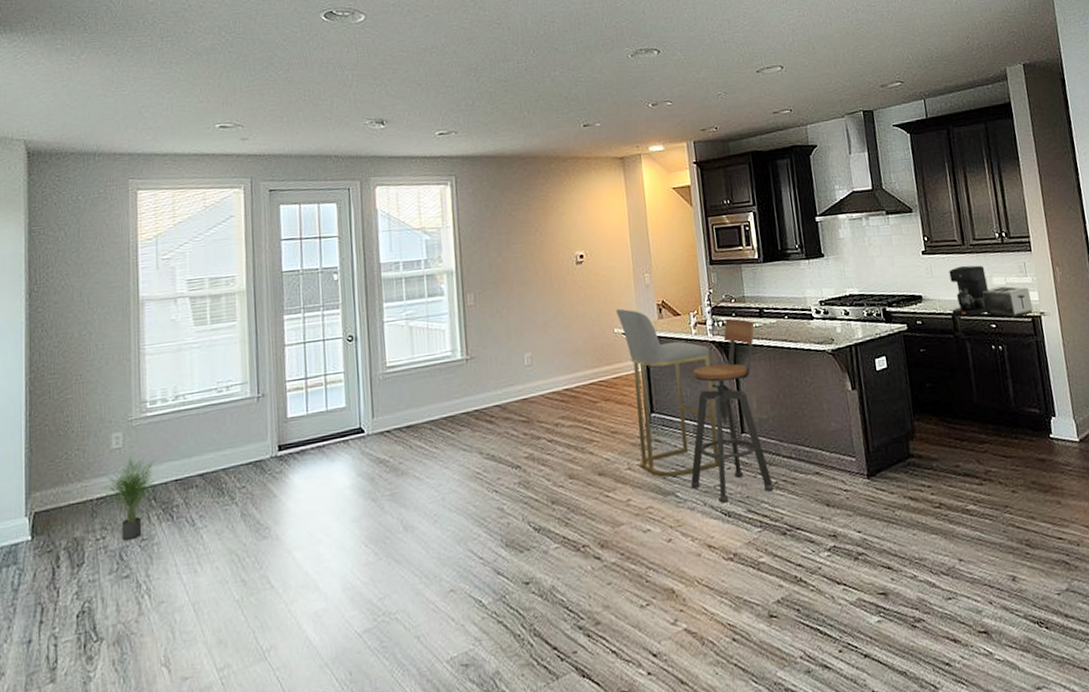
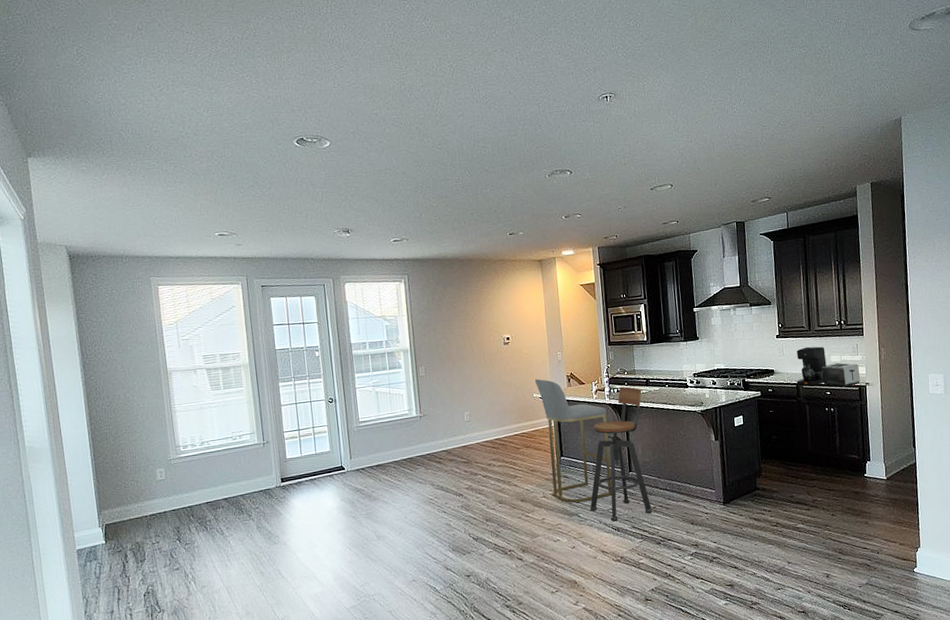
potted plant: present [101,457,155,540] -> none [152,486,192,544]

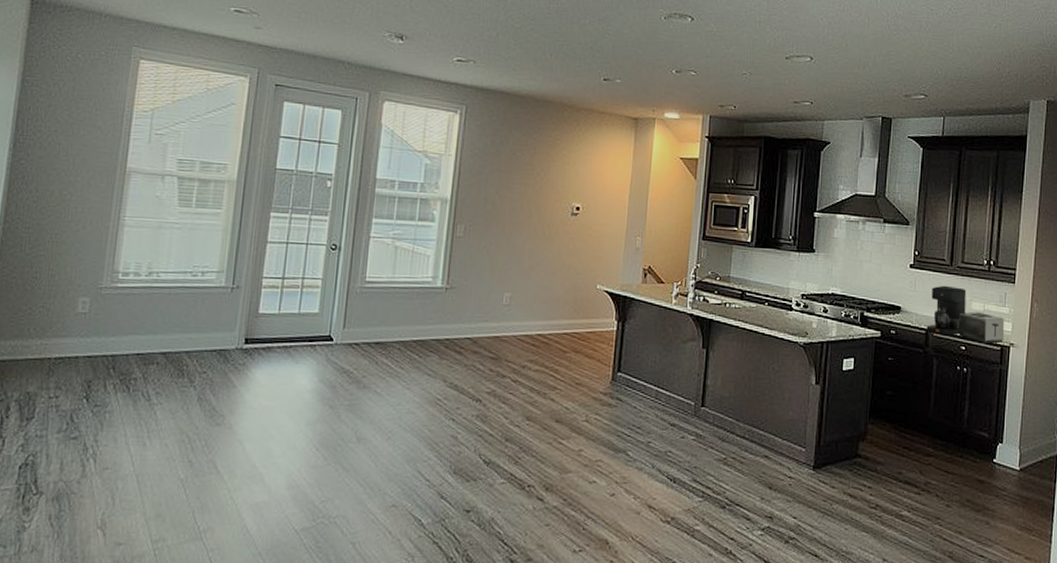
bar stool: present [534,378,612,503] -> none [597,266,685,437]
bar stool: present [590,386,652,522] -> none [642,294,735,469]

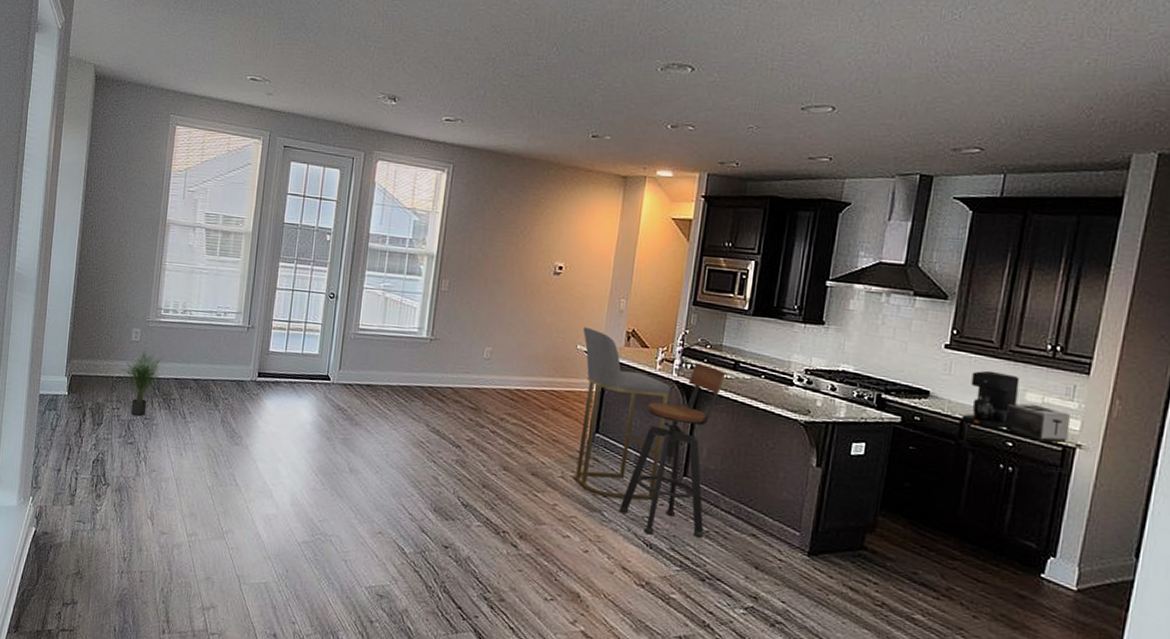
potted plant: none [61,323,119,403] -> present [120,351,162,416]
bar stool: none [597,266,685,437] -> present [573,326,670,501]
bar stool: none [642,294,735,469] -> present [618,362,726,538]

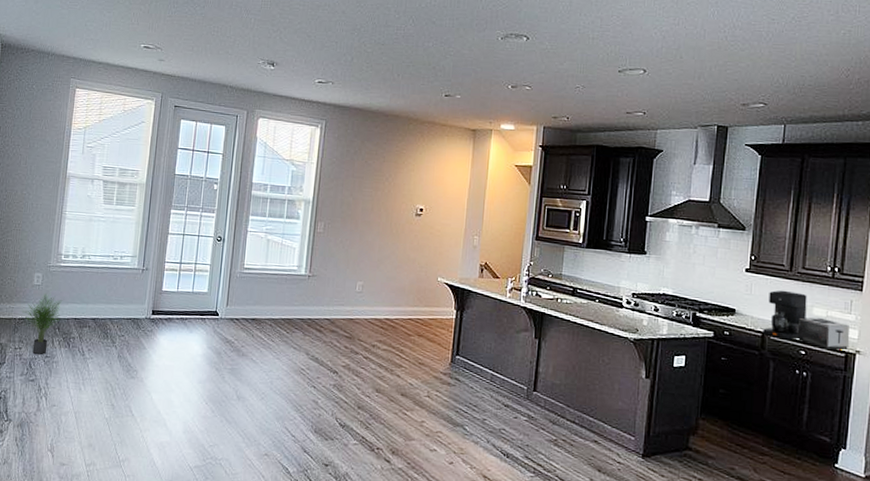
bar stool: present [573,326,670,501] -> none [437,261,519,415]
bar stool: present [618,362,726,538] -> none [478,290,566,446]

